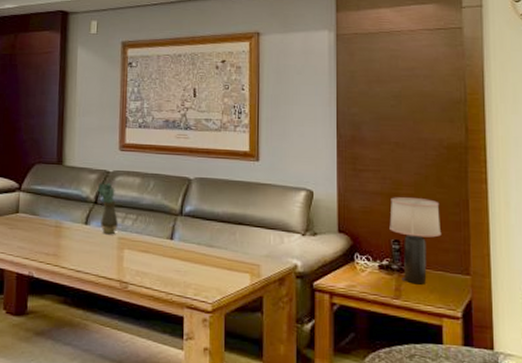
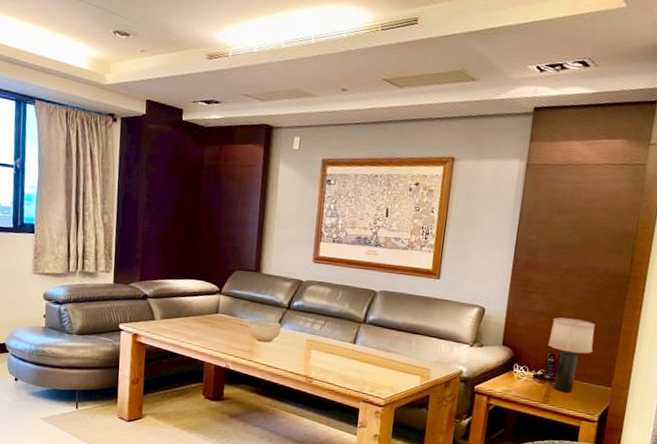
bowl: none [53,218,89,244] -> present [249,320,282,343]
vase: present [97,180,118,235] -> none [290,288,308,337]

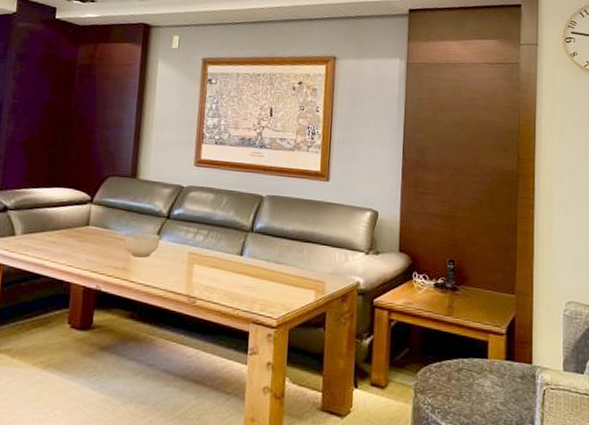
table lamp: present [548,317,596,393] -> none [446,219,492,303]

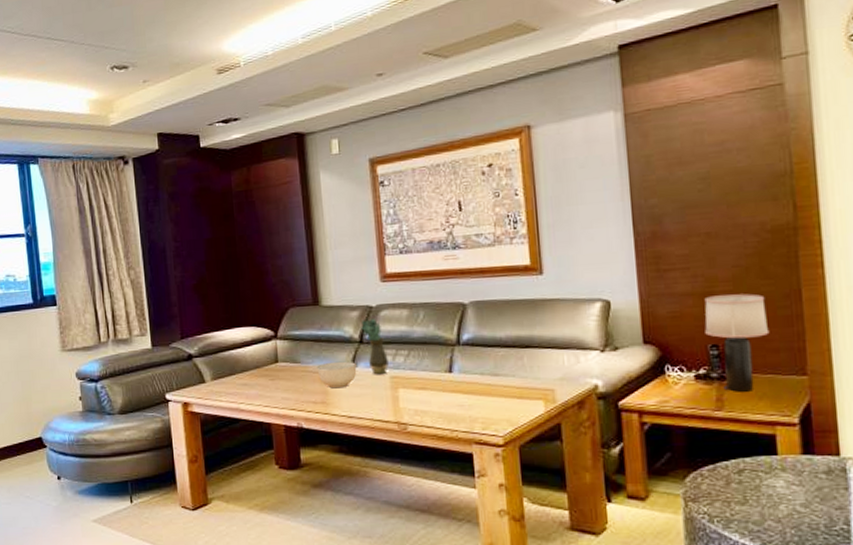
vase: none [170,195,190,250] -> present [361,317,389,375]
table lamp: none [446,219,492,303] -> present [704,293,770,392]

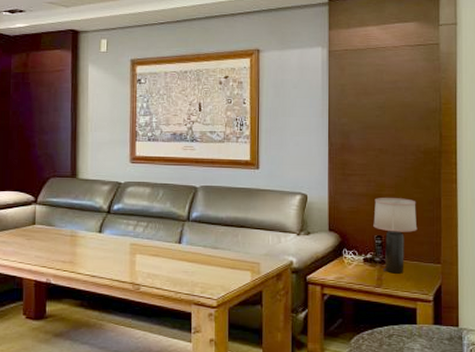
bowl: present [317,361,357,389] -> none [68,227,103,251]
vase: present [361,317,389,375] -> none [110,191,130,242]

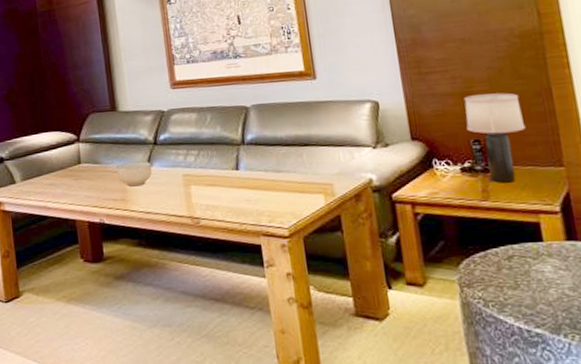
bowl: none [68,227,103,251] -> present [116,161,152,187]

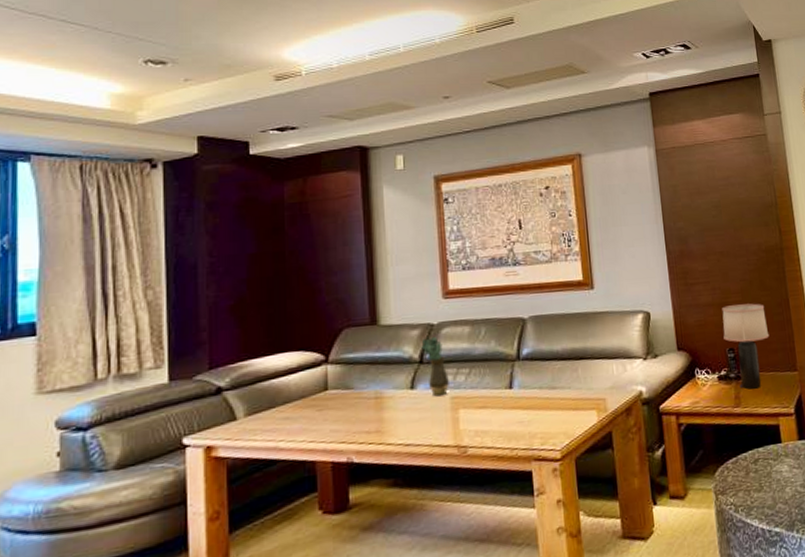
bowl: present [116,161,152,187] -> none [372,383,416,415]
vase: none [154,121,181,174] -> present [421,335,449,397]

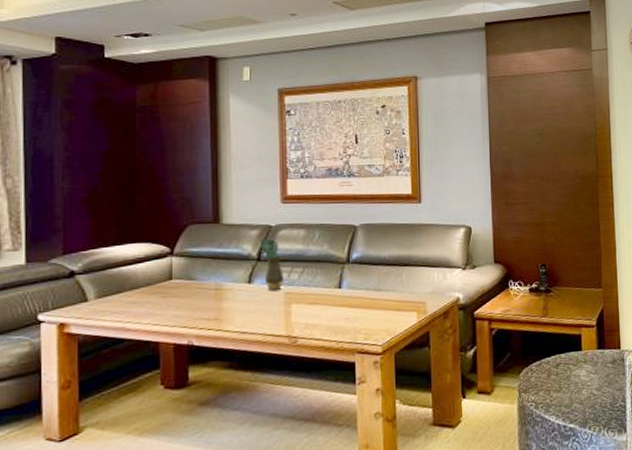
table lamp: present [722,303,770,389] -> none [537,225,579,302]

